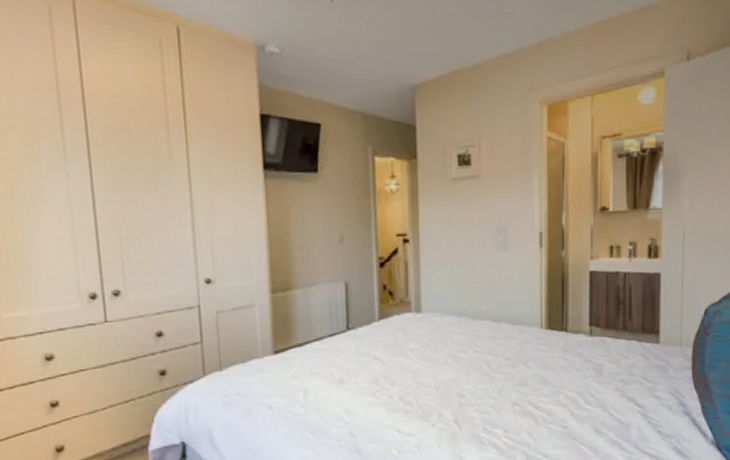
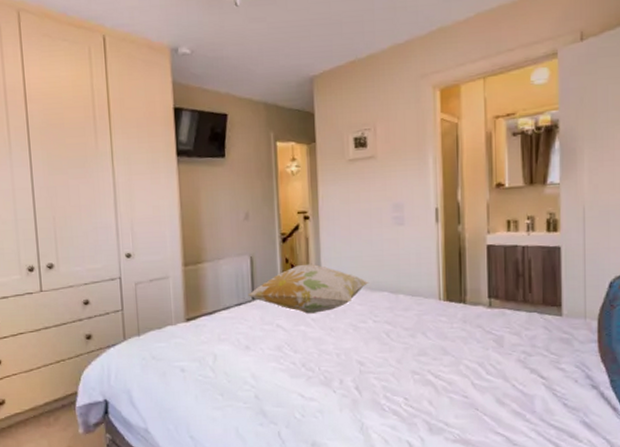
decorative pillow: none [342,290,470,344] -> present [247,263,369,314]

